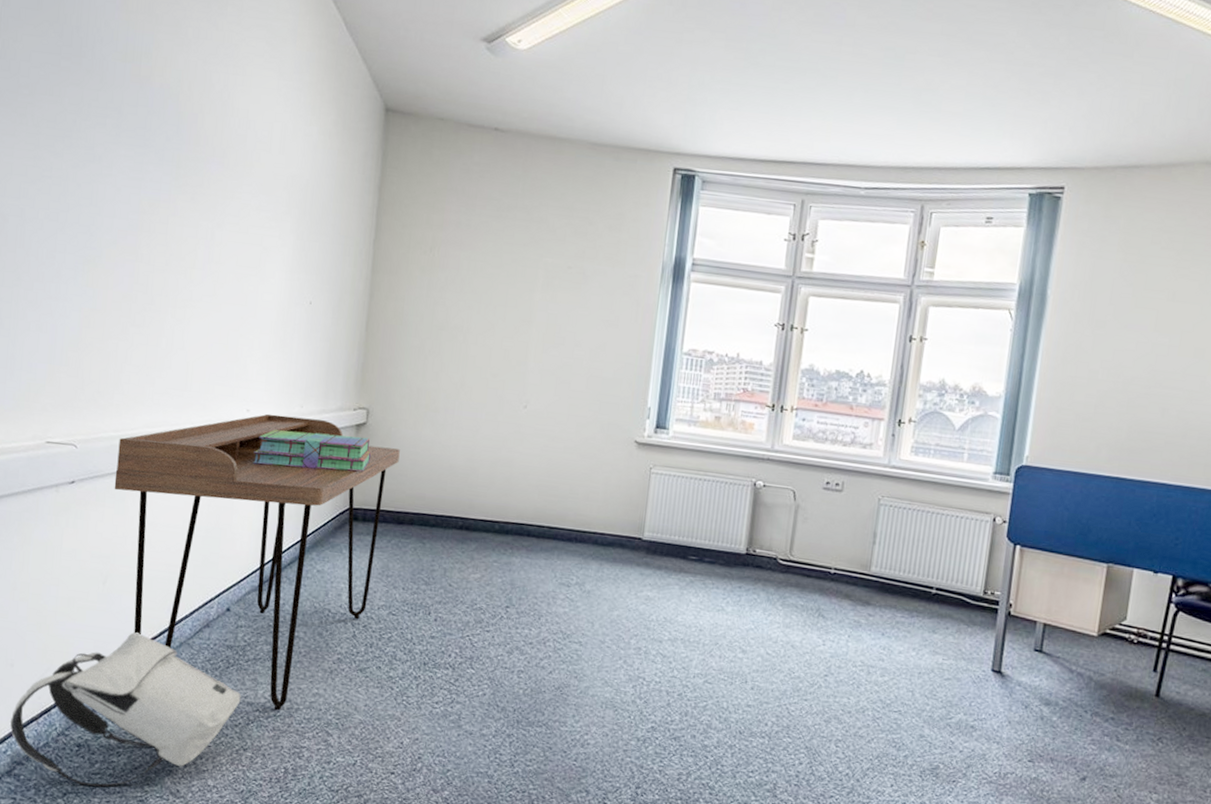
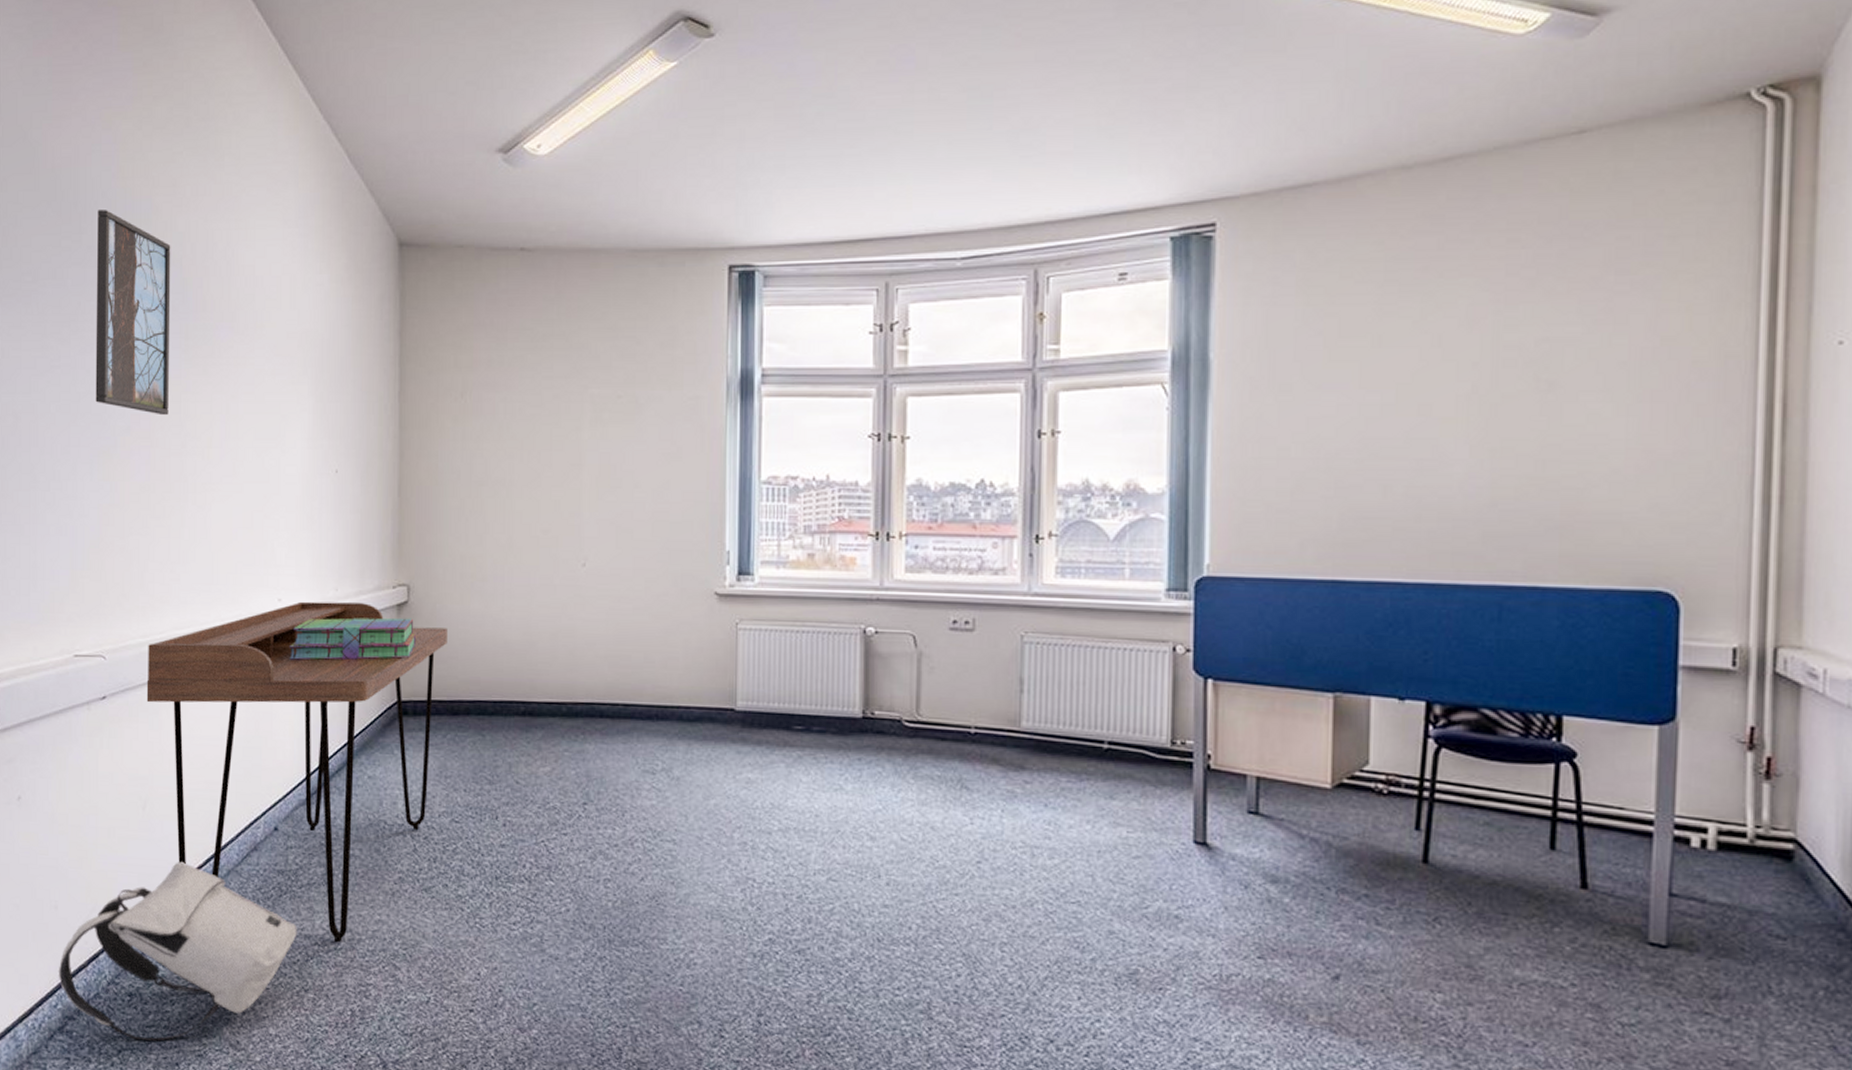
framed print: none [84,37,169,235] -> present [95,210,171,416]

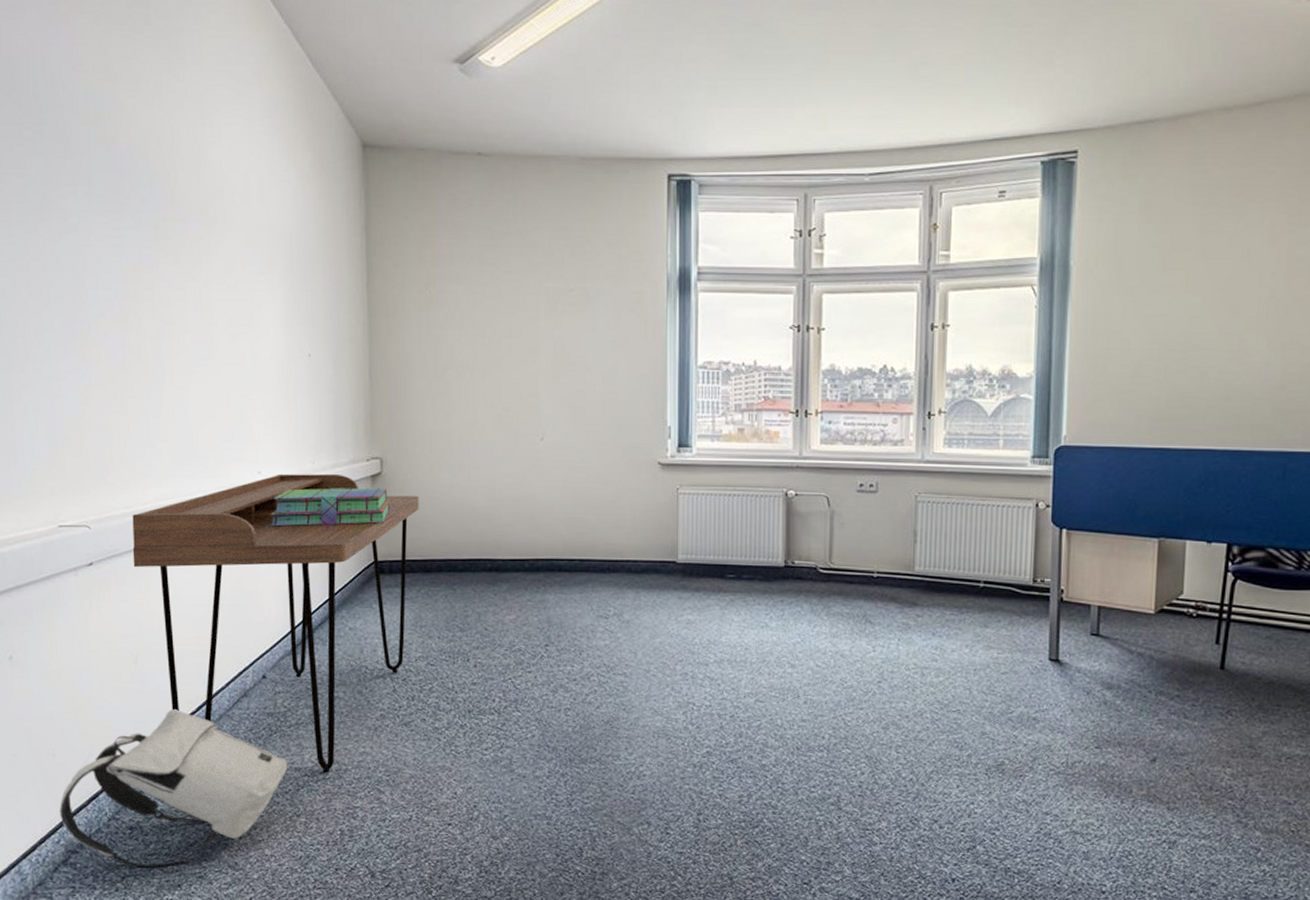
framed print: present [95,210,171,416] -> none [59,102,142,302]

